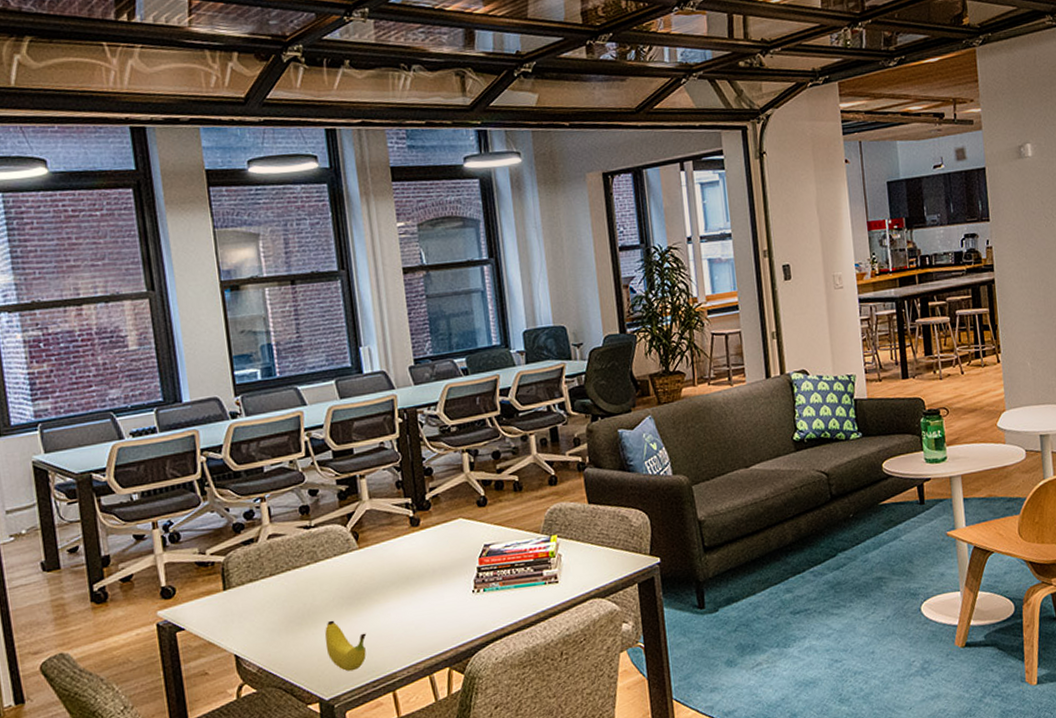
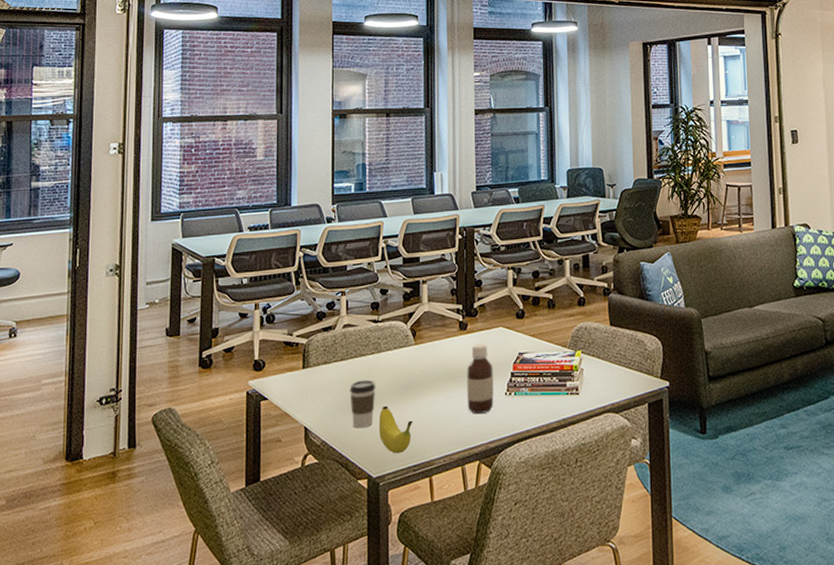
coffee cup: none [285,593,318,649] -> present [350,380,376,428]
bottle: none [424,539,460,617] -> present [467,343,494,413]

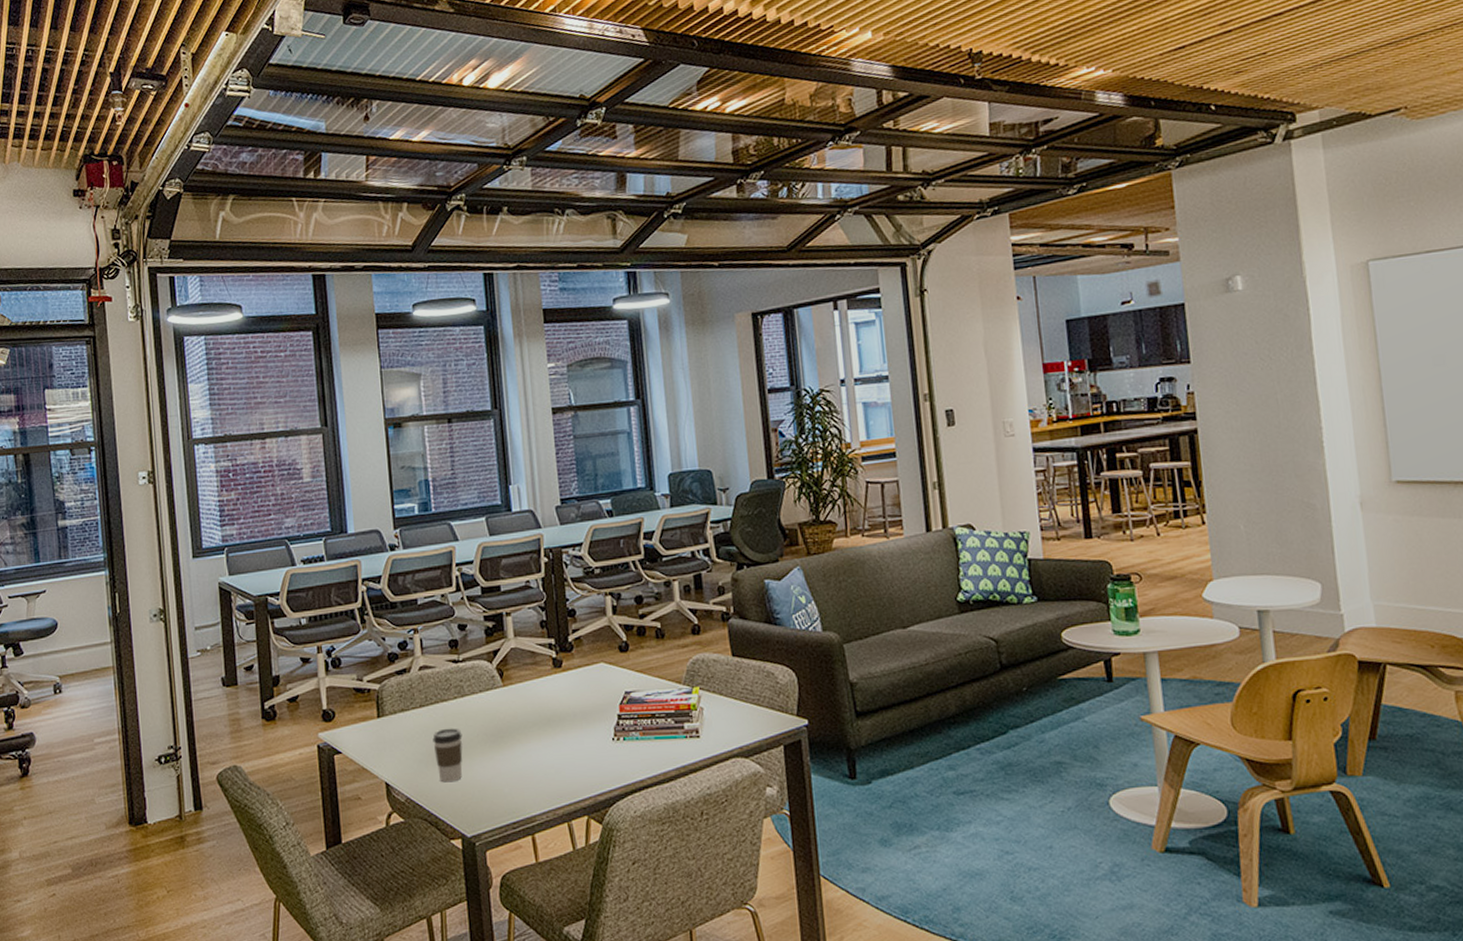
fruit: present [378,405,413,454] -> none [468,756,508,810]
bottle: present [467,343,494,413] -> none [565,682,600,763]

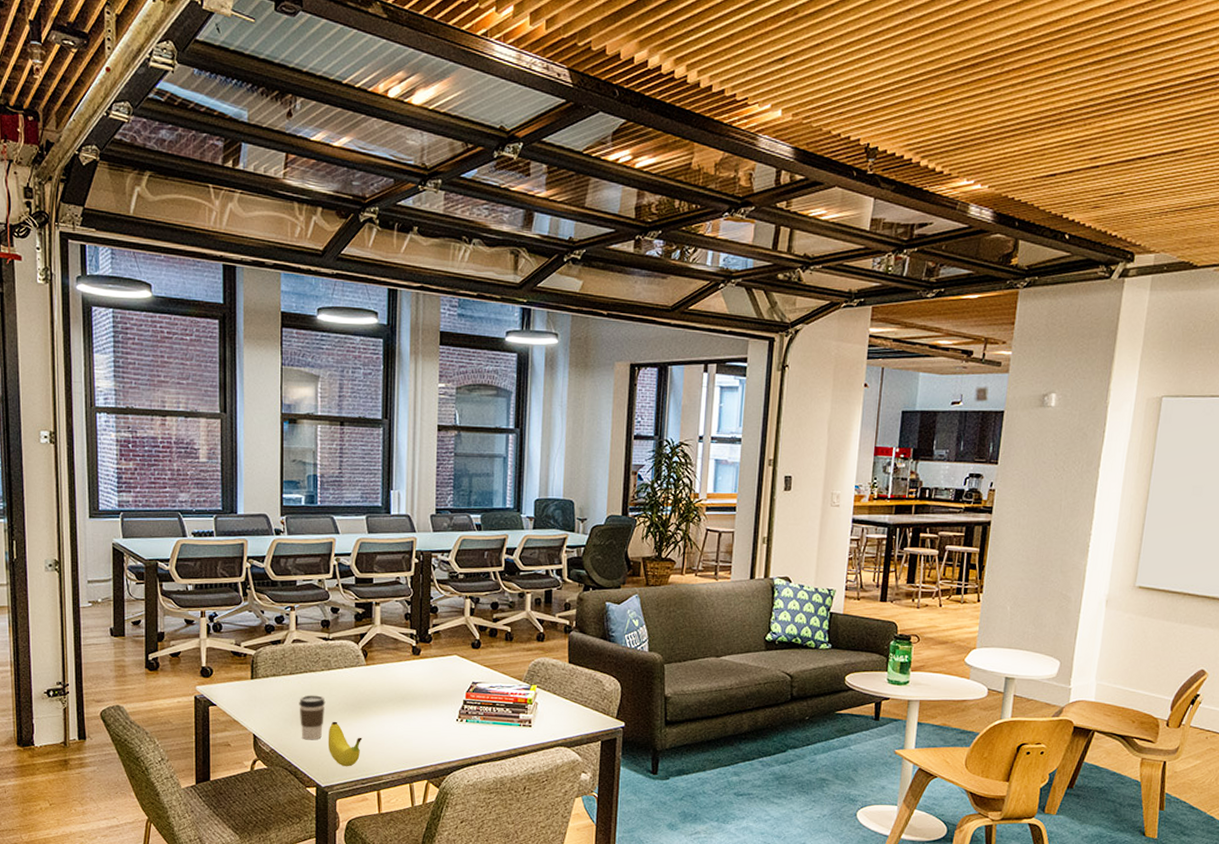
fruit: none [468,756,508,810] -> present [327,721,363,767]

